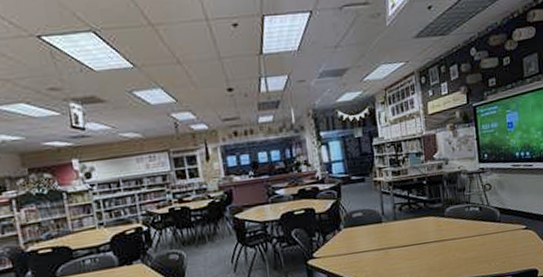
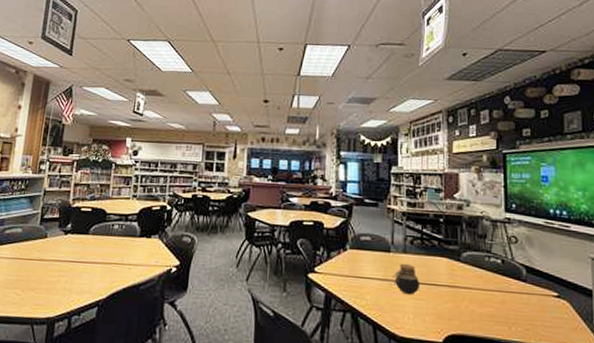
jar: none [387,229,413,258] -> present [393,263,421,295]

